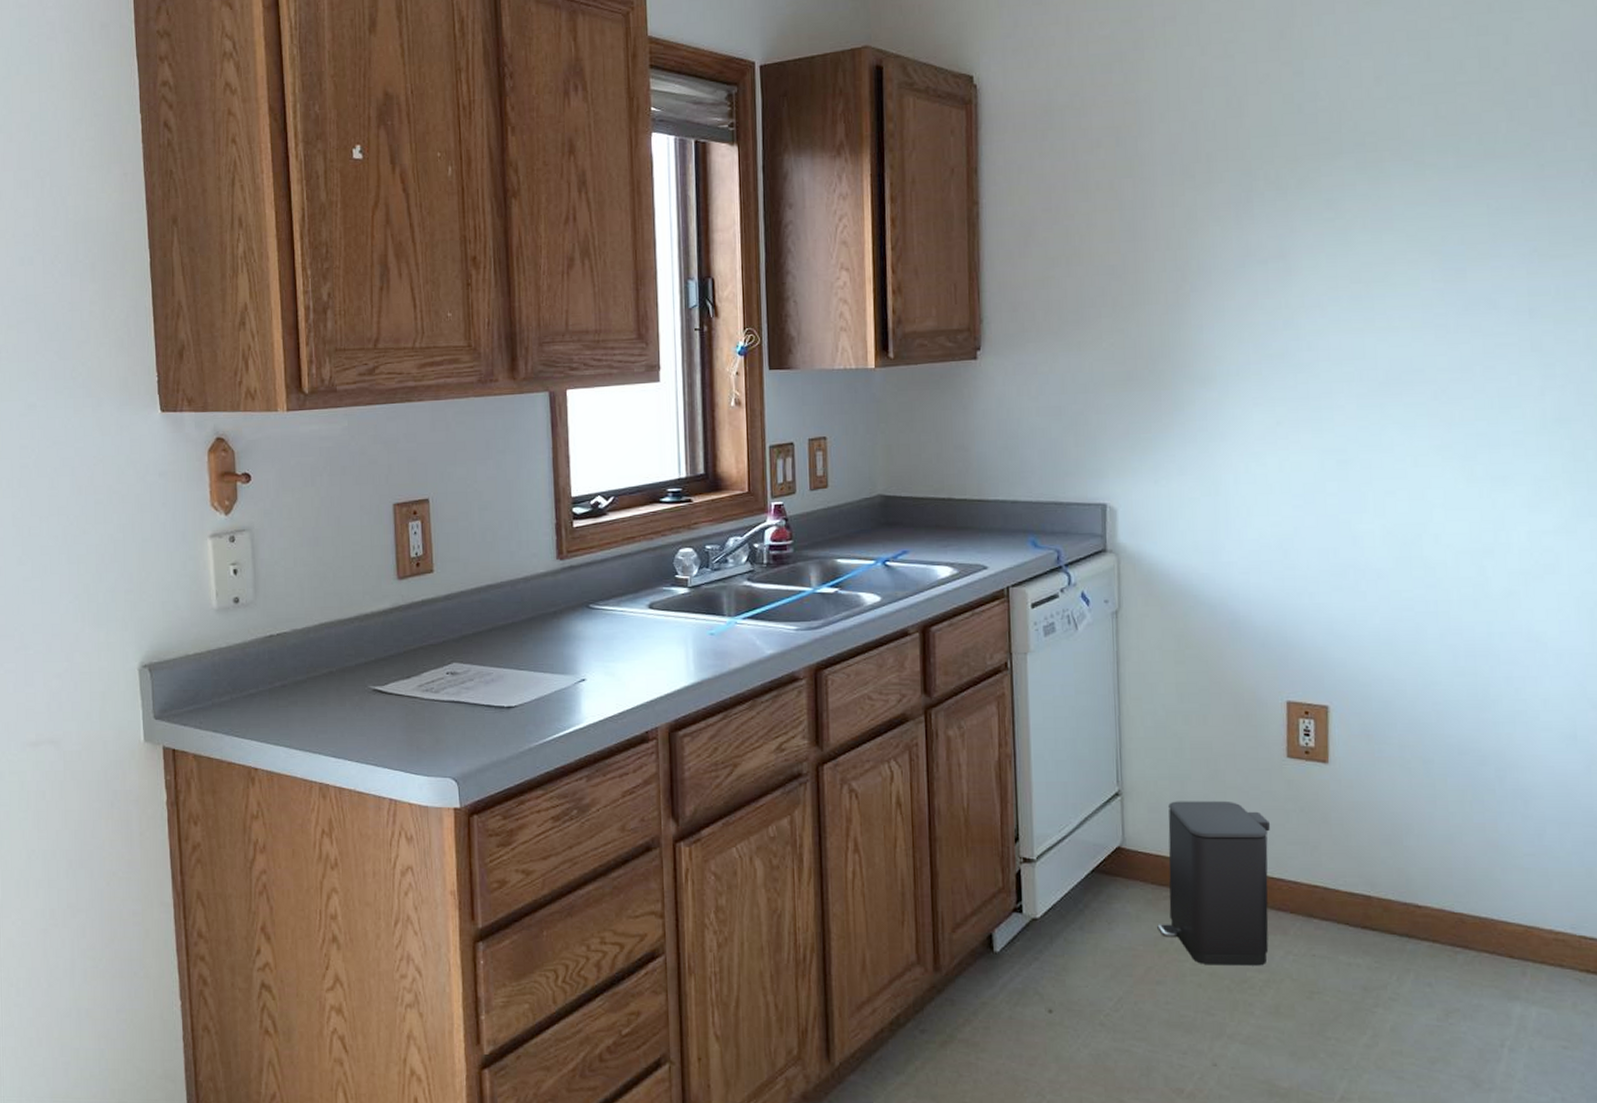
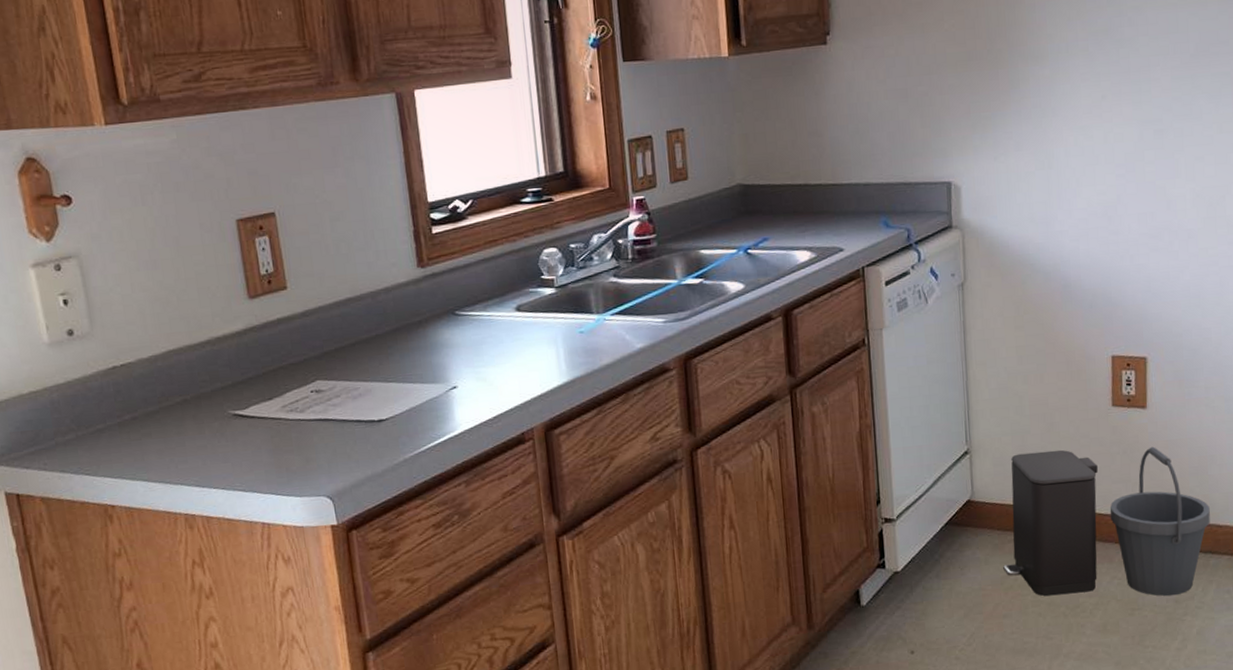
bucket: none [1284,807,1406,981] -> present [1110,446,1210,596]

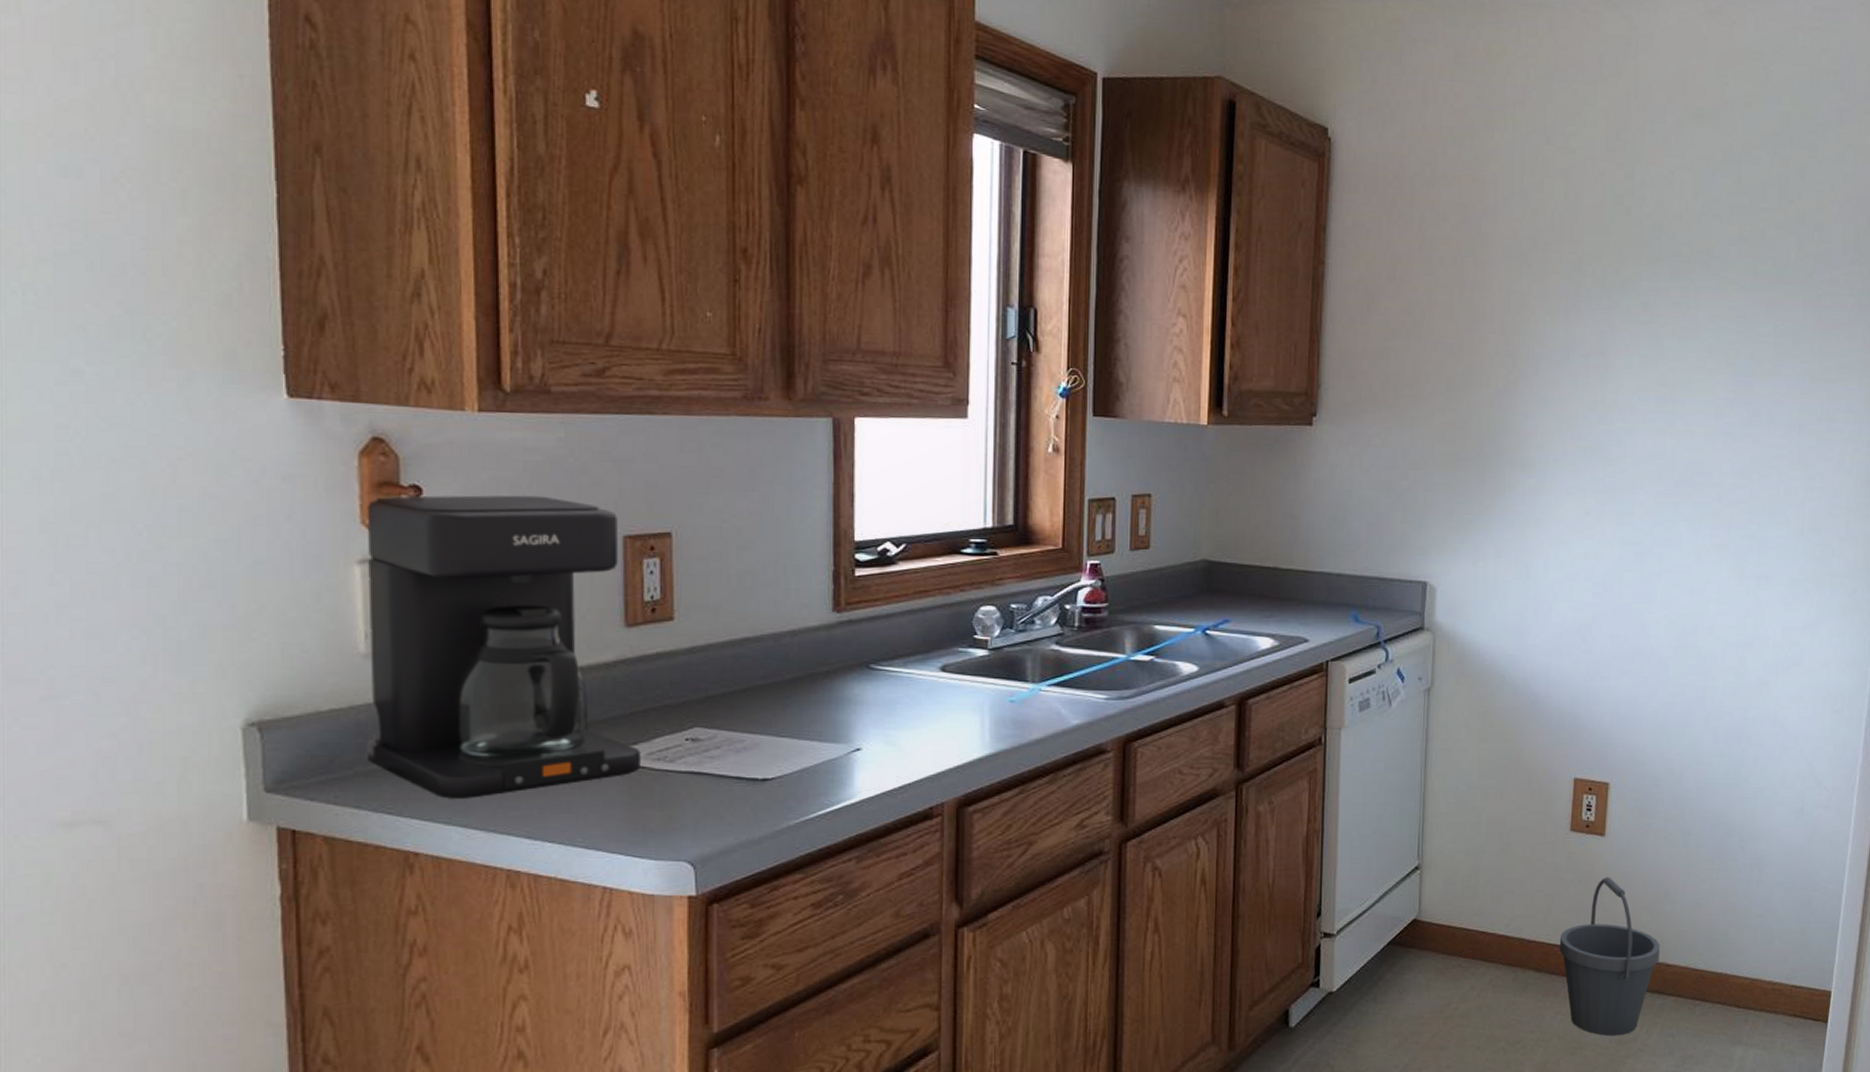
coffee maker: none [31,192,278,459] -> present [366,495,641,799]
pedal bin: present [1003,449,1098,596] -> none [1444,872,1551,1029]

